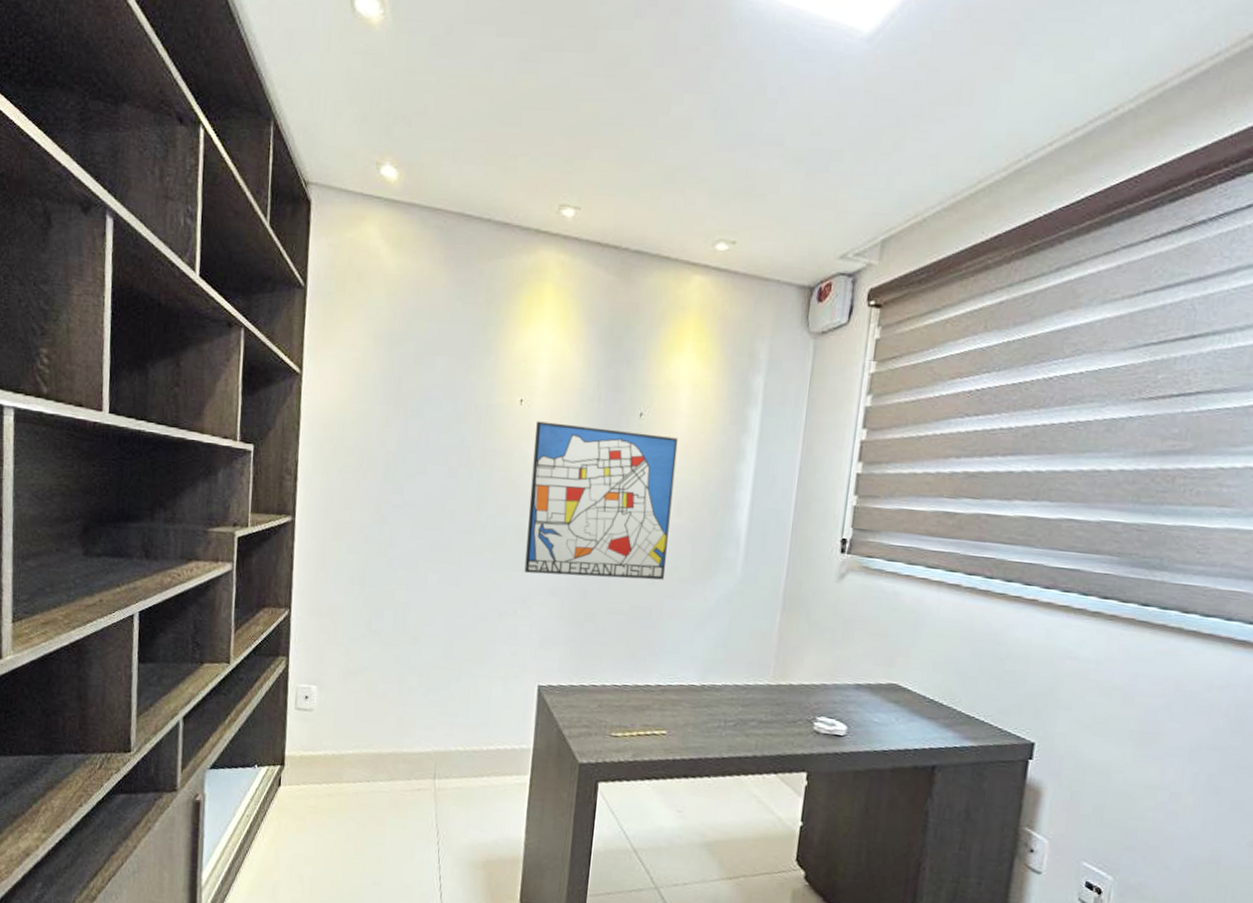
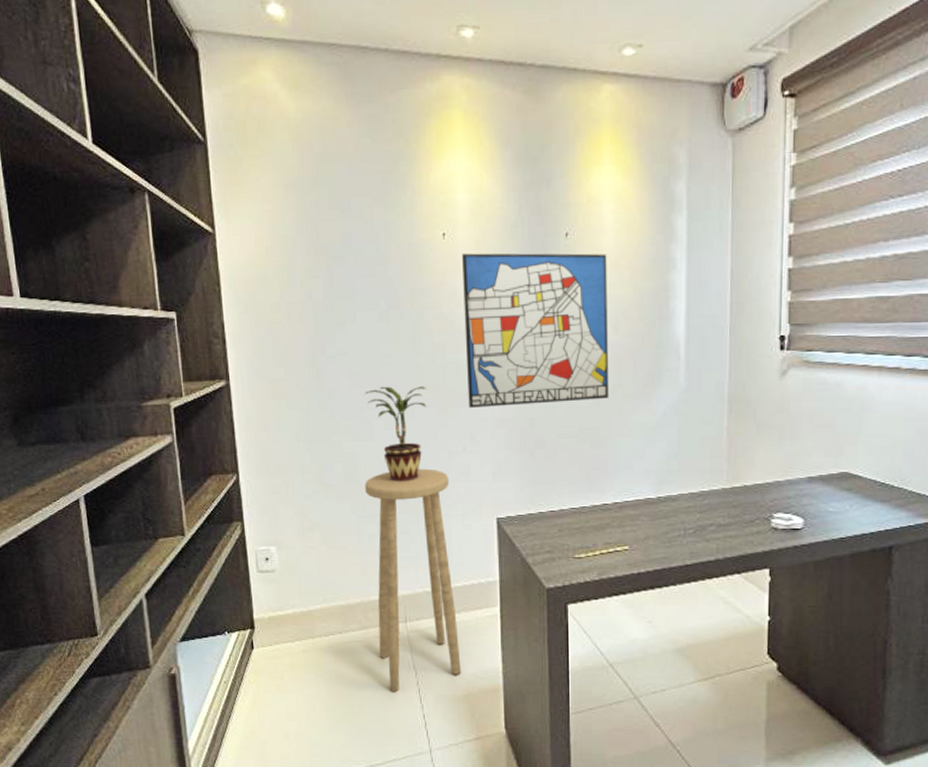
stool: none [404,625,496,849] -> present [365,468,461,692]
potted plant: none [424,540,486,638] -> present [364,385,427,482]

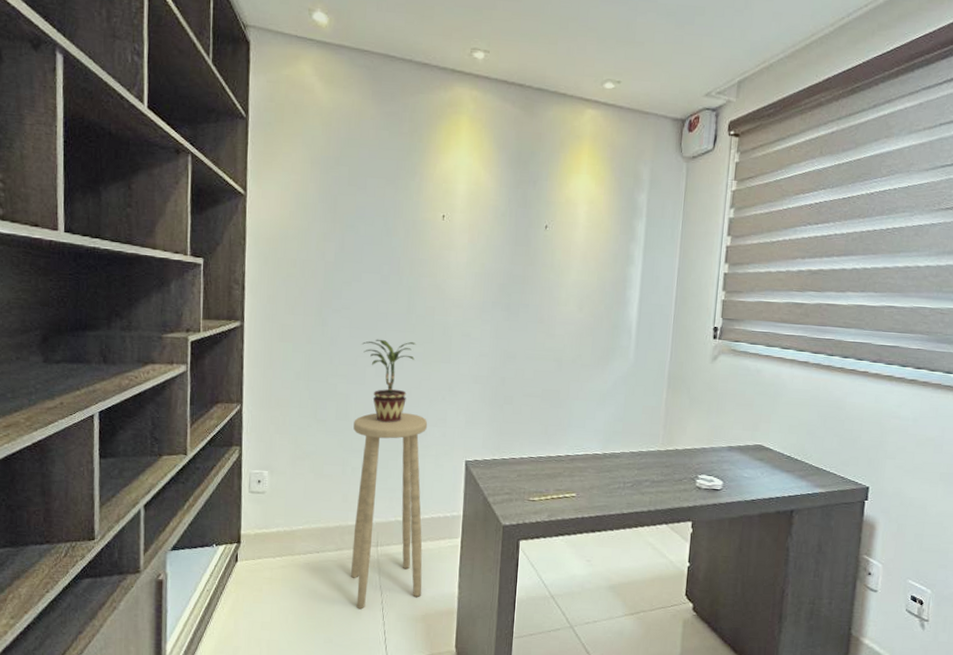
wall art: present [462,253,609,408] -> none [450,234,578,367]

